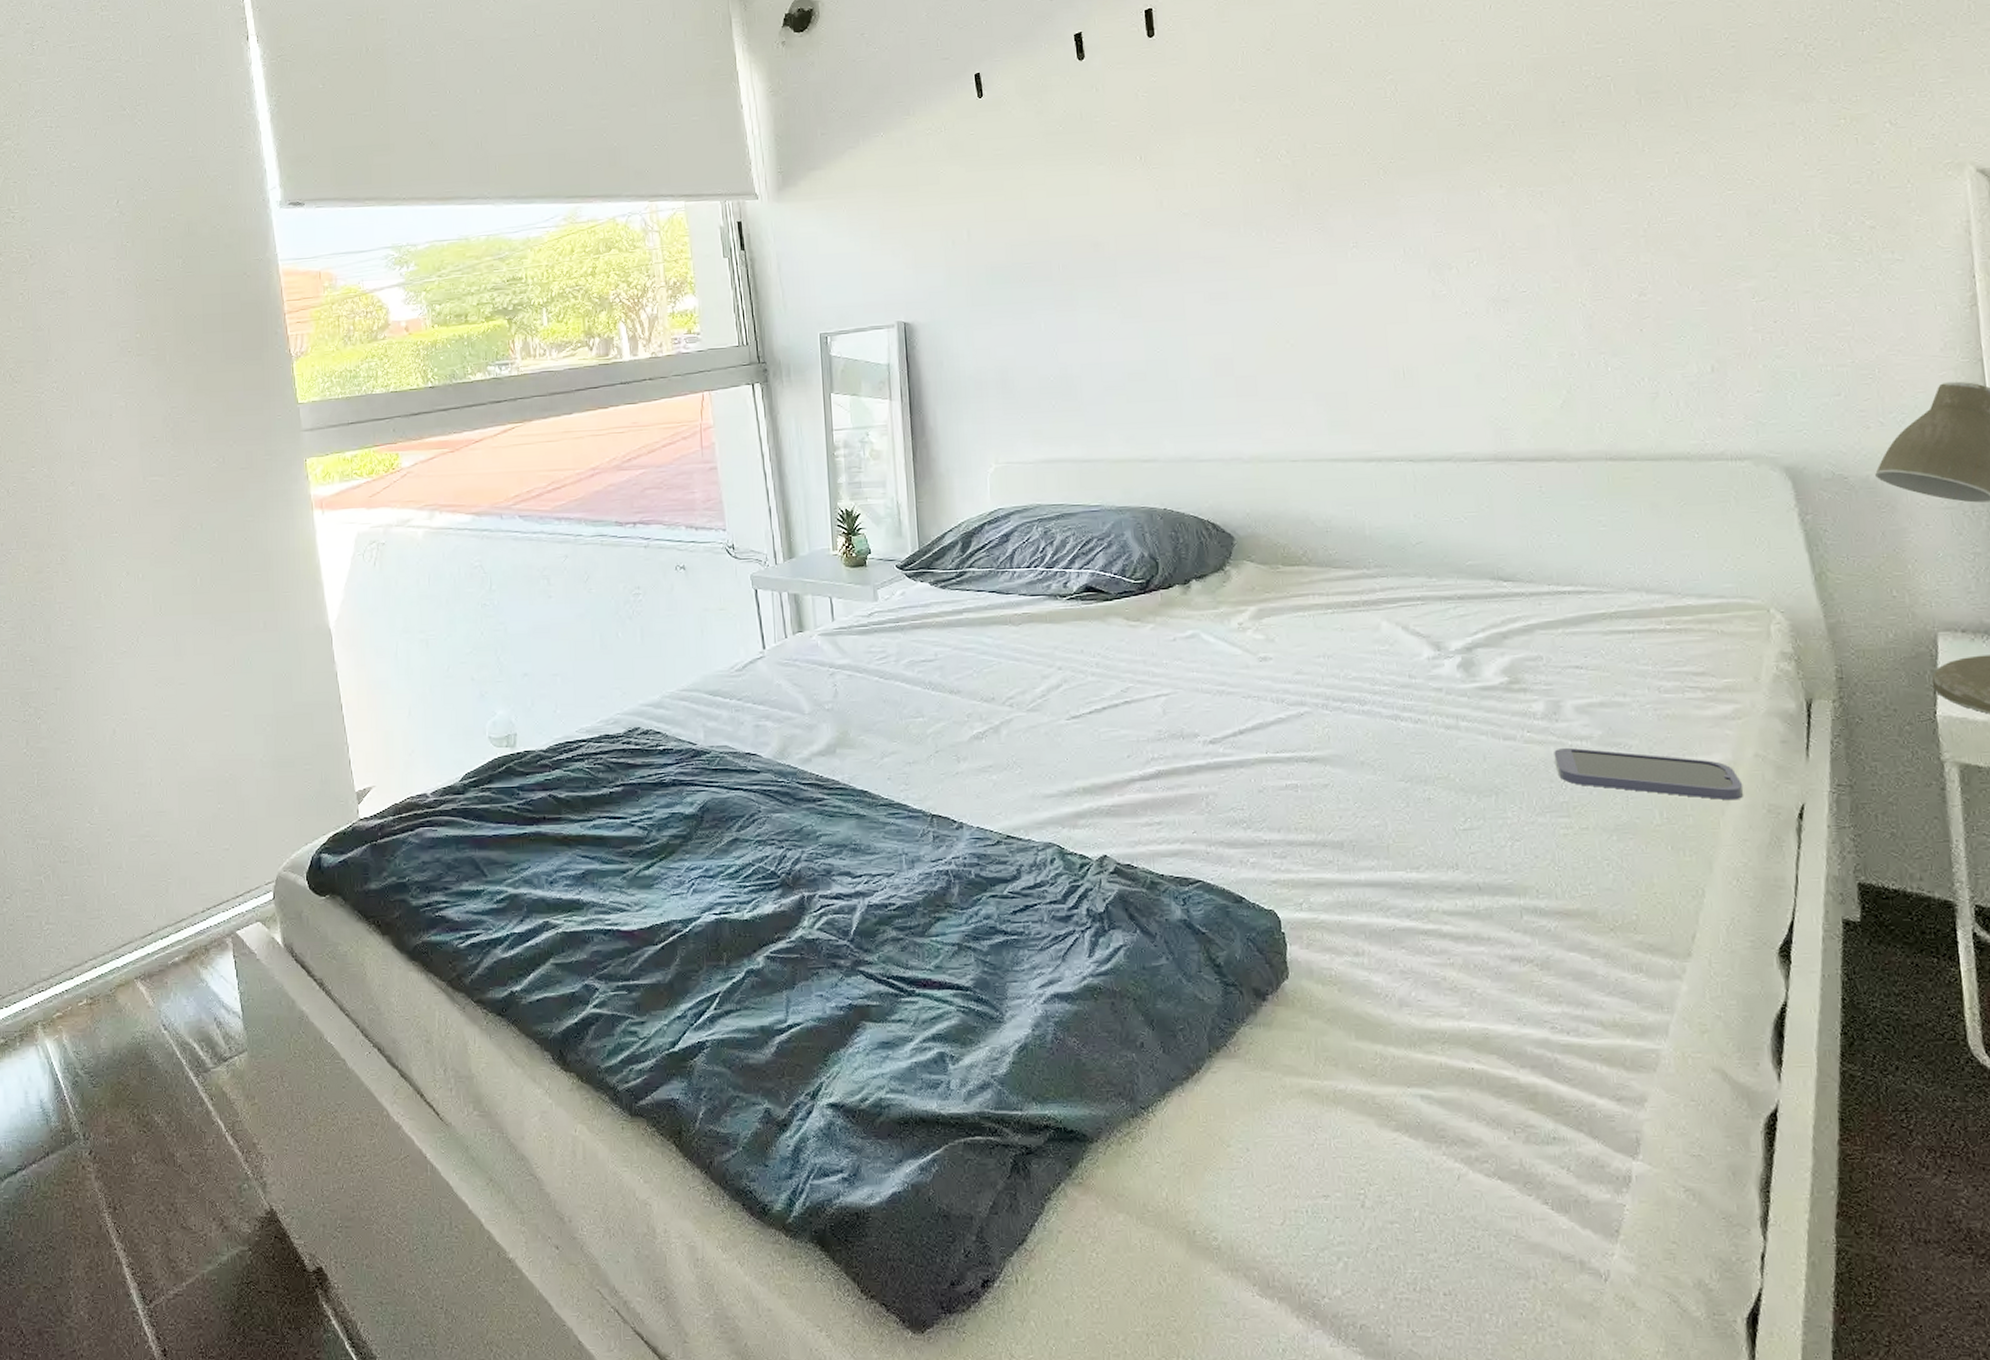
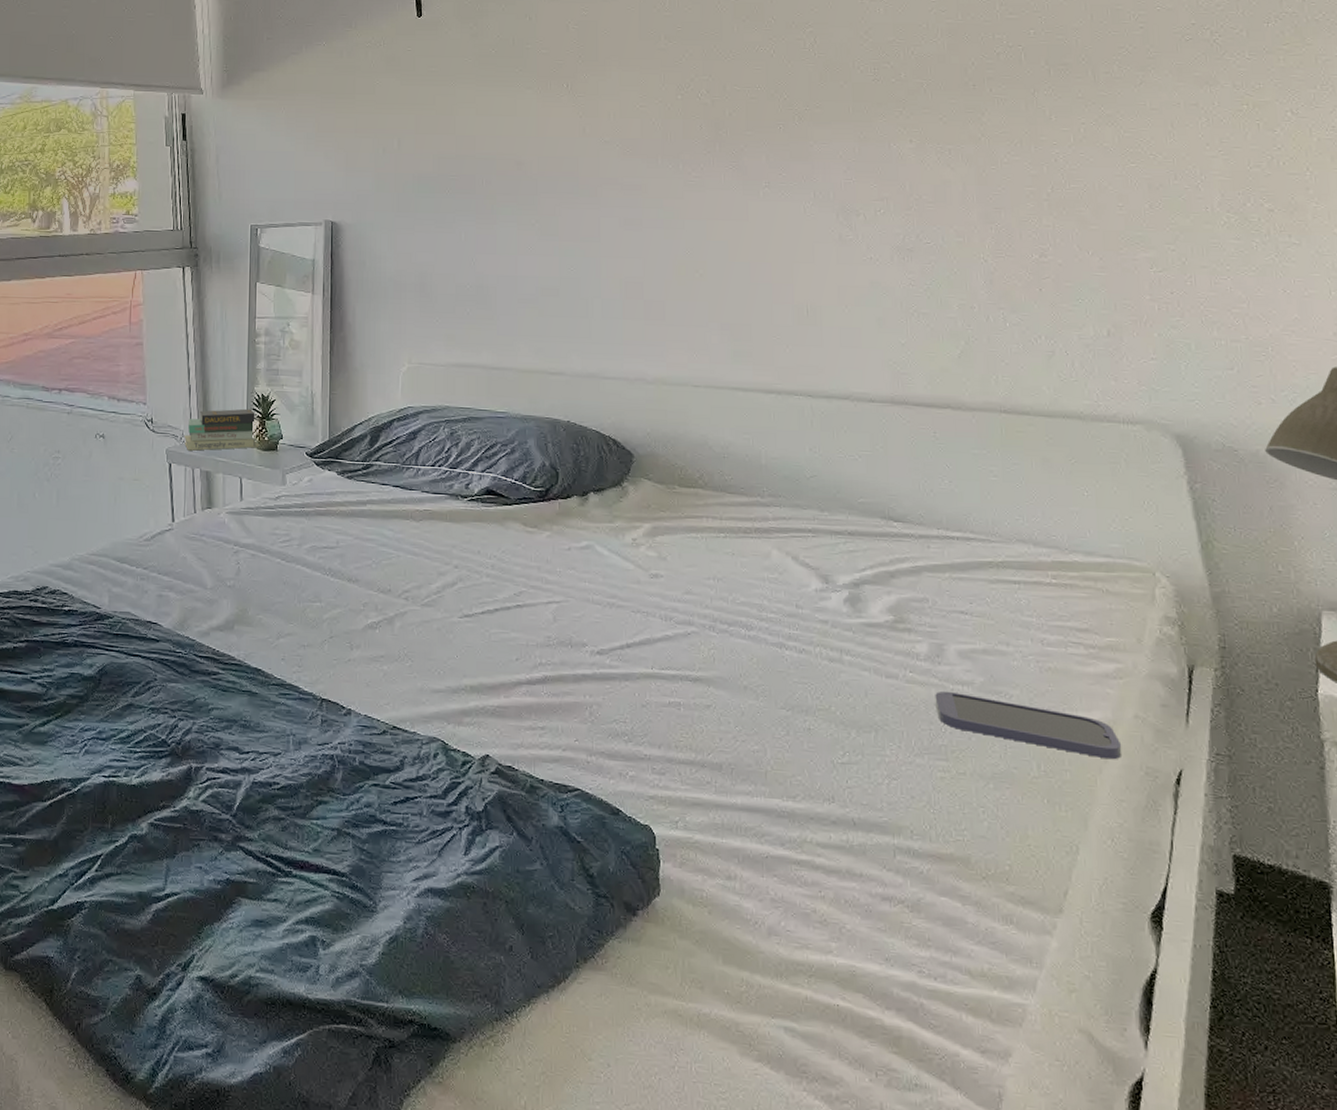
books: none [769,525,848,574] -> present [184,408,260,451]

